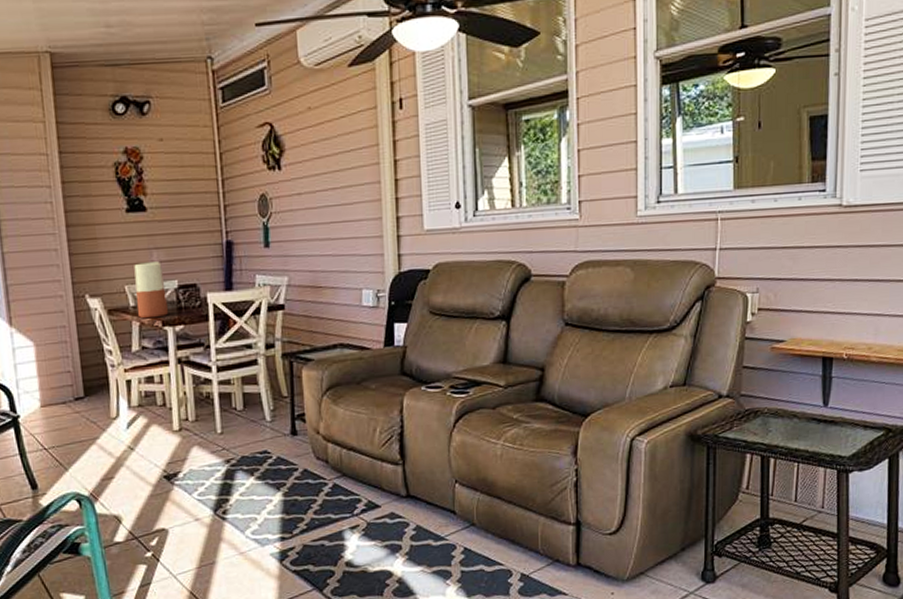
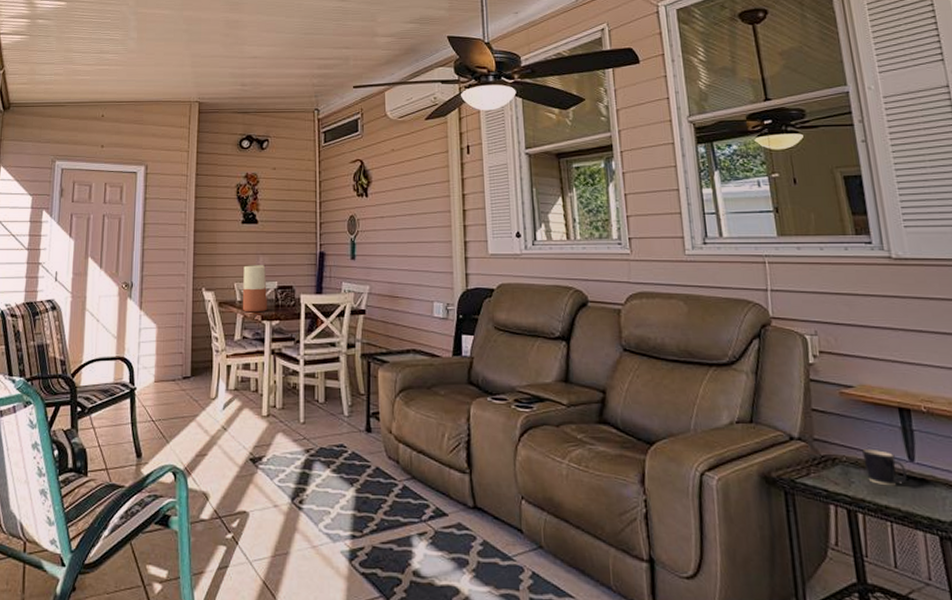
mug: none [783,398,819,431] -> present [862,448,907,486]

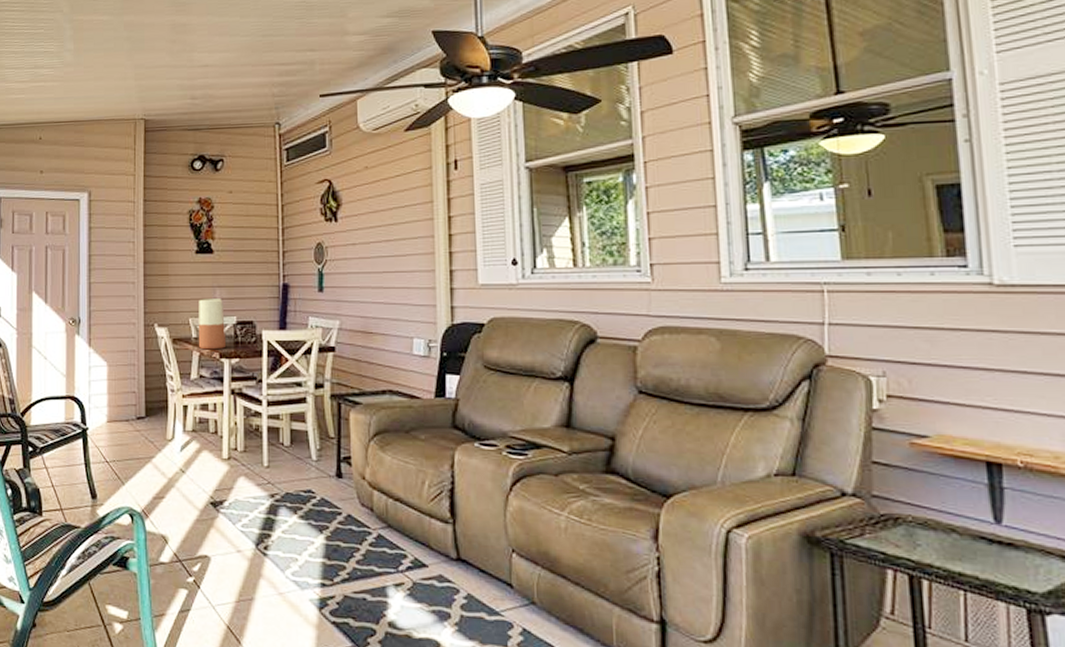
mug: present [862,448,907,486] -> none [934,507,990,551]

